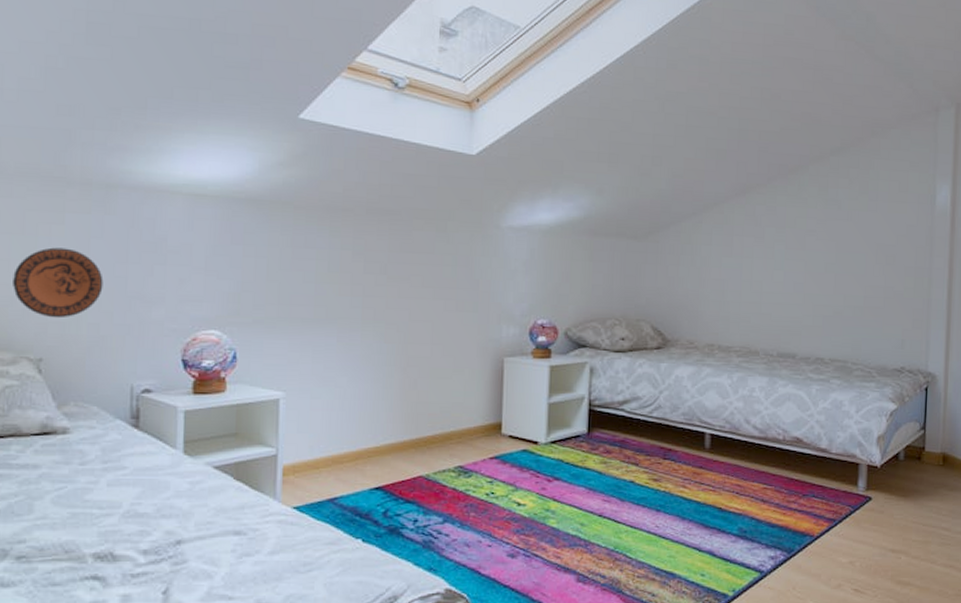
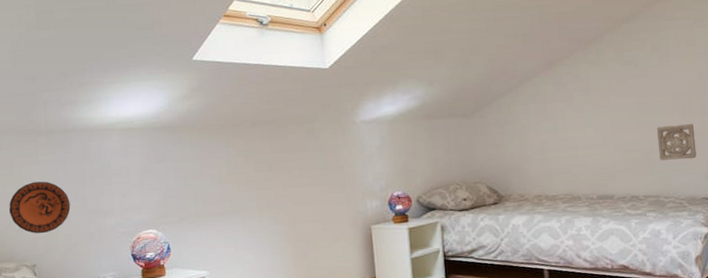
wall ornament: none [853,281,895,323] -> present [656,124,697,161]

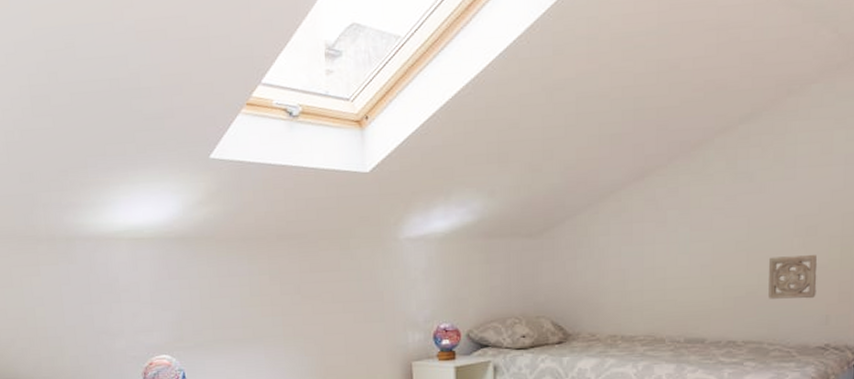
decorative plate: present [9,181,71,234] -> none [10,295,77,354]

